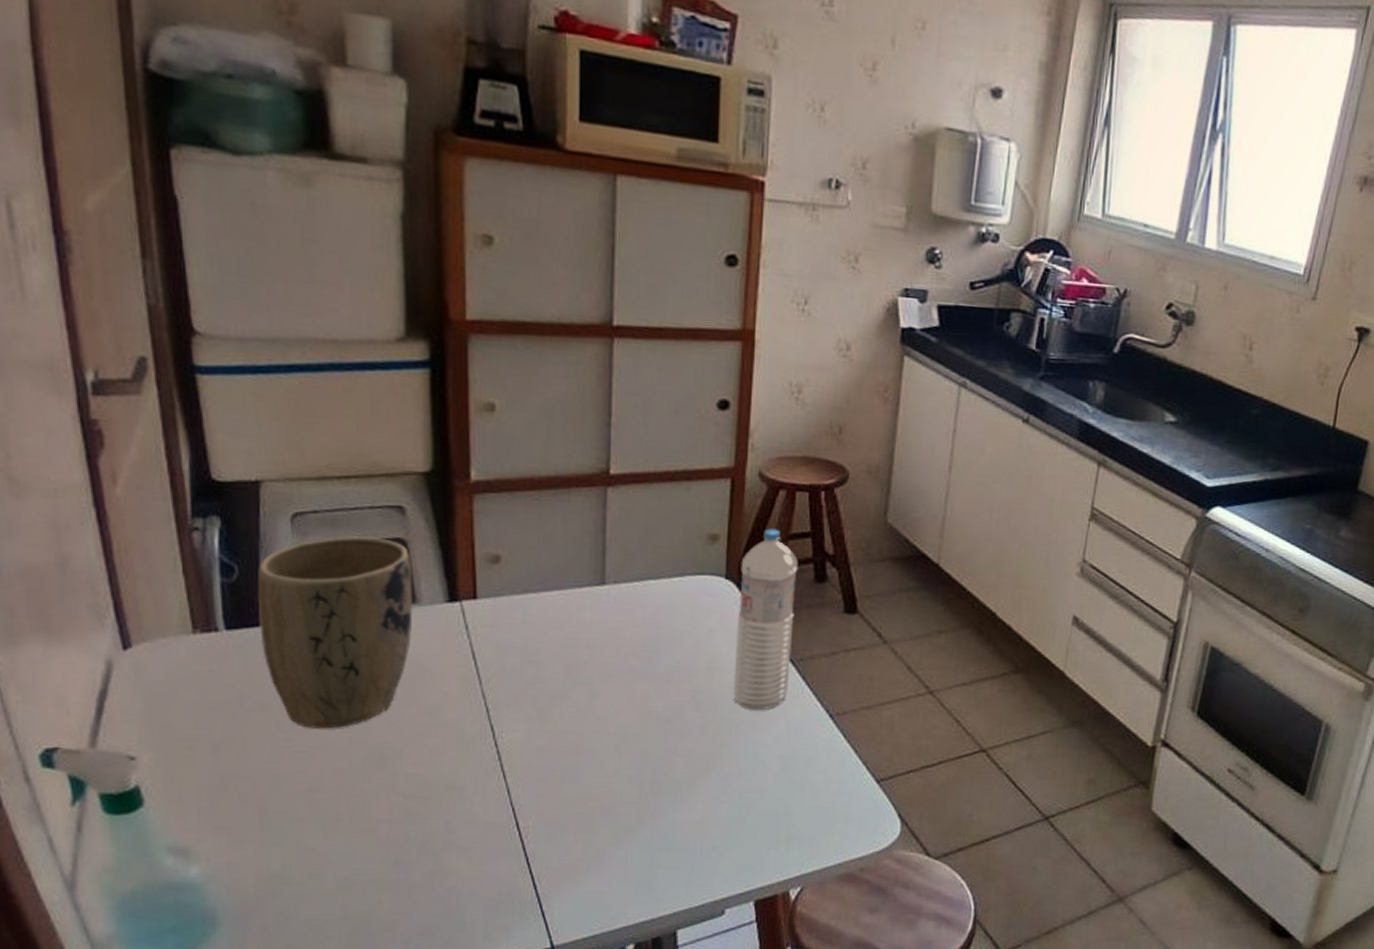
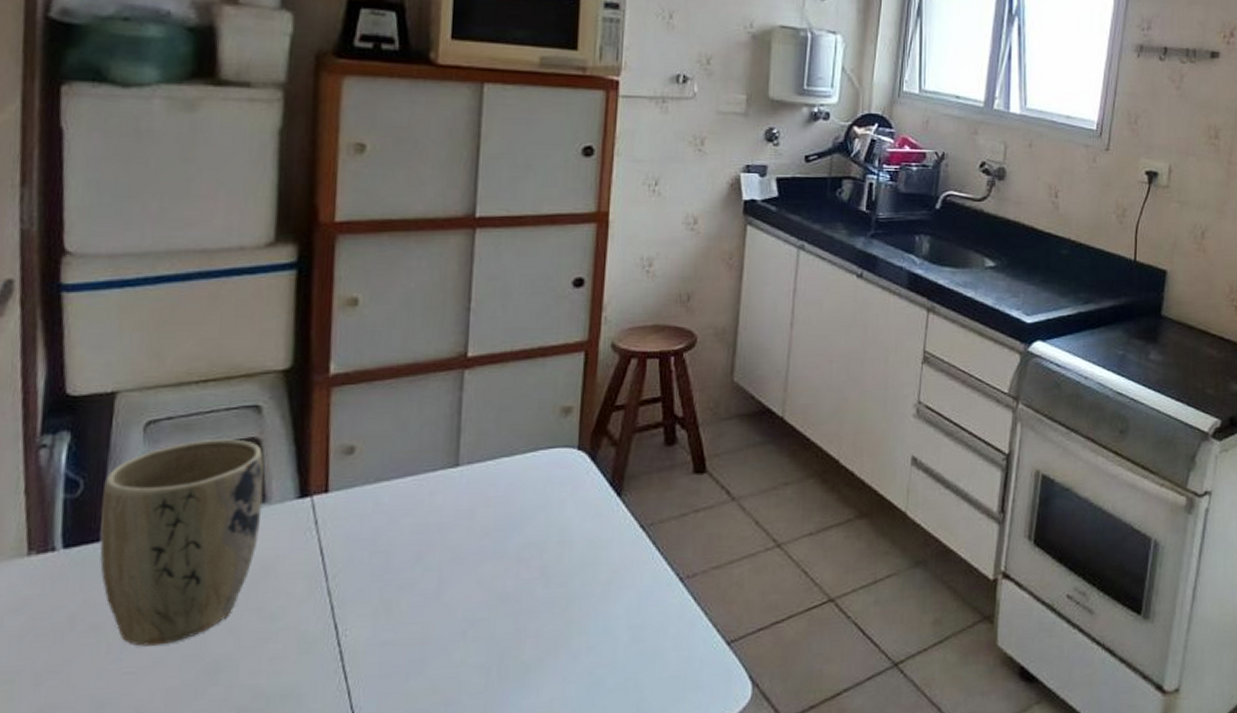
water bottle: present [733,528,798,711] -> none [583,396,649,581]

